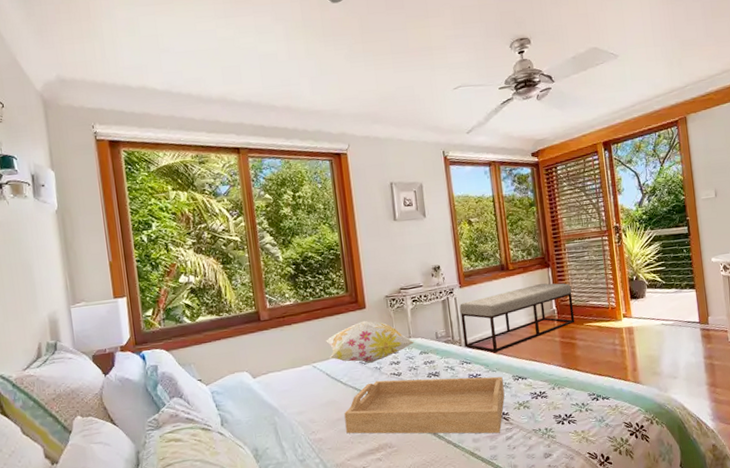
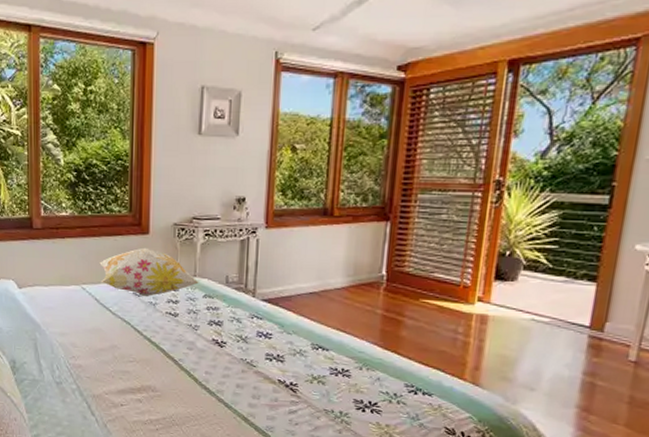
serving tray: present [344,376,505,434] -> none [108,317,299,404]
bench: present [459,283,575,353] -> none [258,239,414,313]

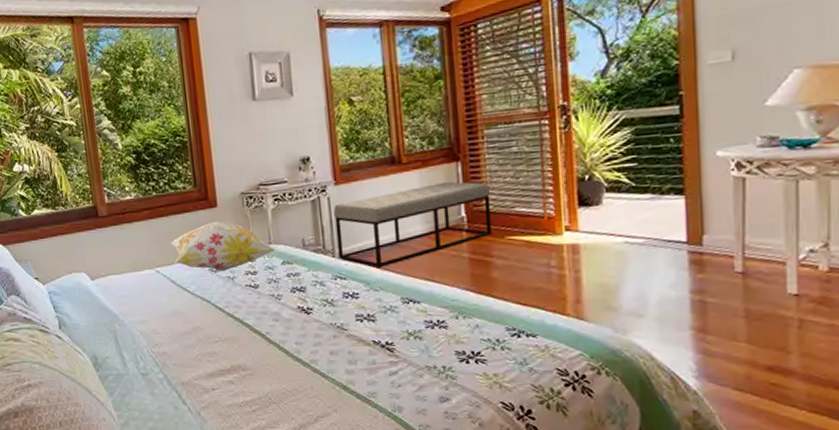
bench: none [258,239,414,313] -> present [333,181,493,268]

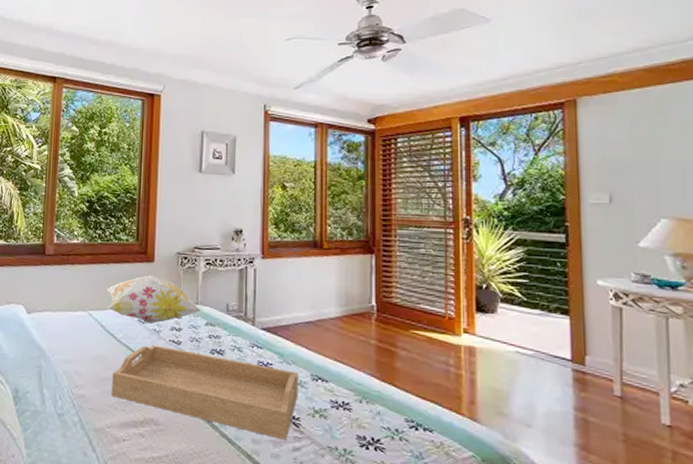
serving tray: none [191,292,390,367] -> present [111,344,298,440]
bench: present [333,181,493,268] -> none [257,270,399,343]

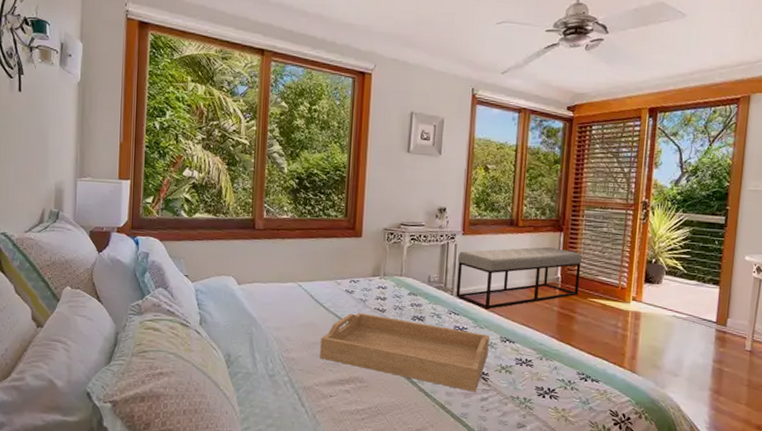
decorative pillow: present [107,275,201,324] -> none [316,249,405,294]
bench: none [257,270,399,343] -> present [456,246,582,310]

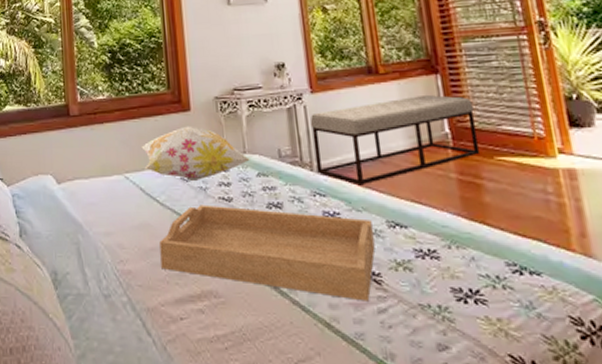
decorative pillow: none [316,249,405,294] -> present [141,125,250,181]

